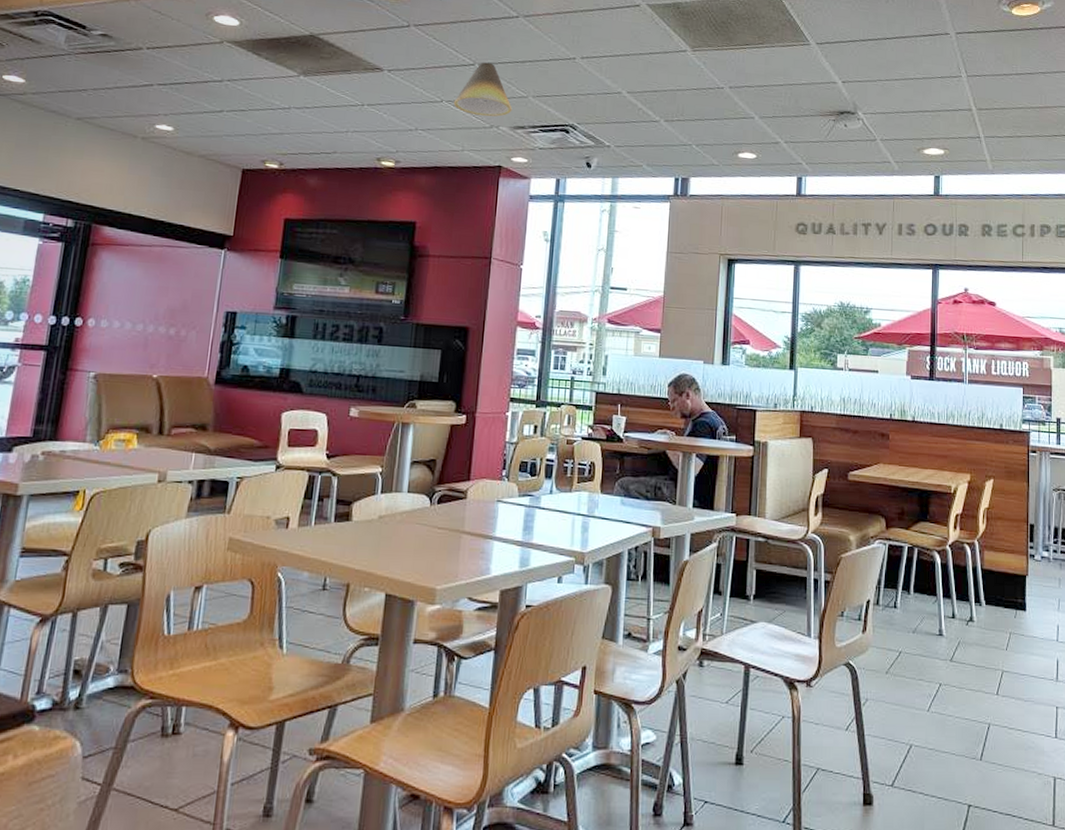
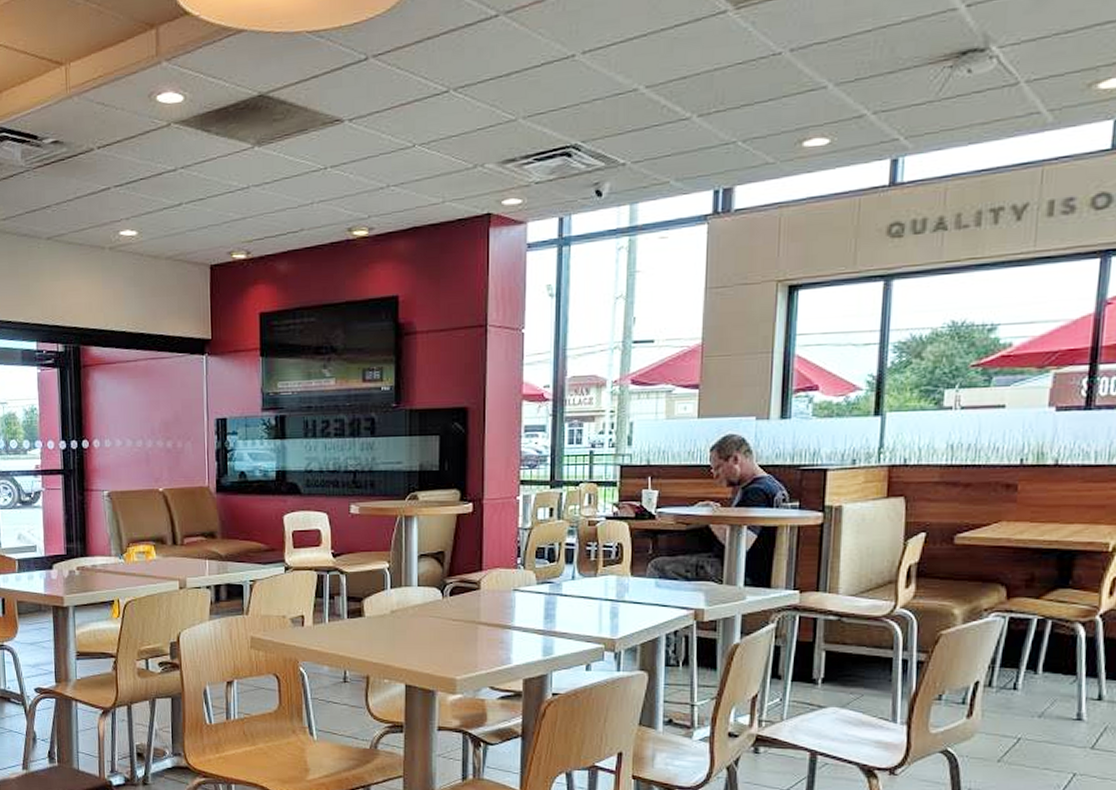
lamp shade: present [453,62,513,117] -> none [428,84,499,156]

